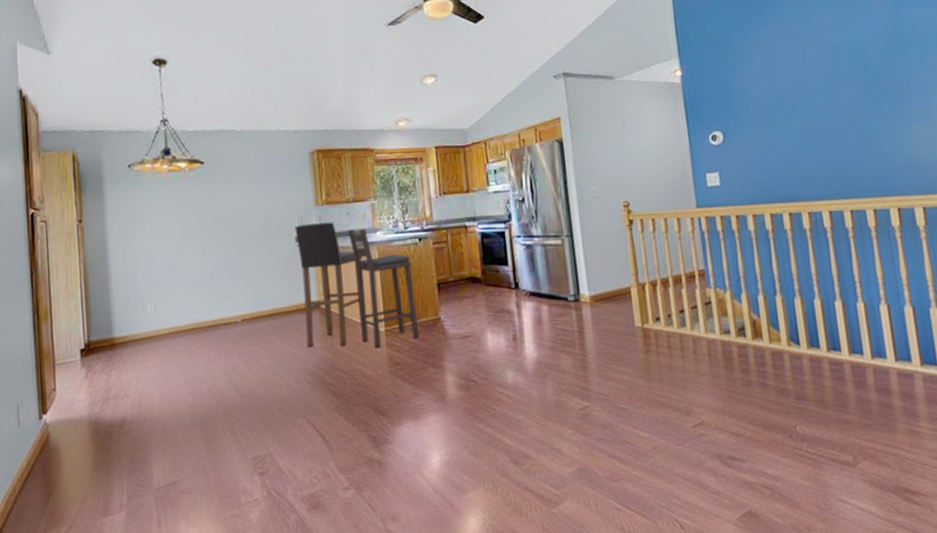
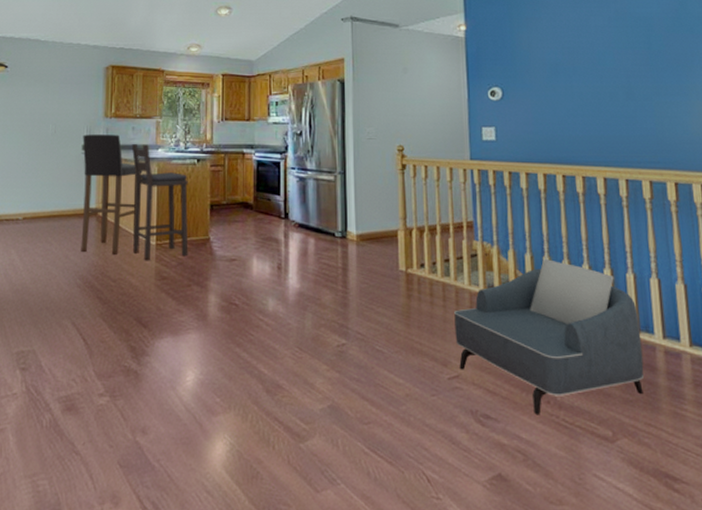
armchair: none [693,297,880,451] -> present [454,258,645,415]

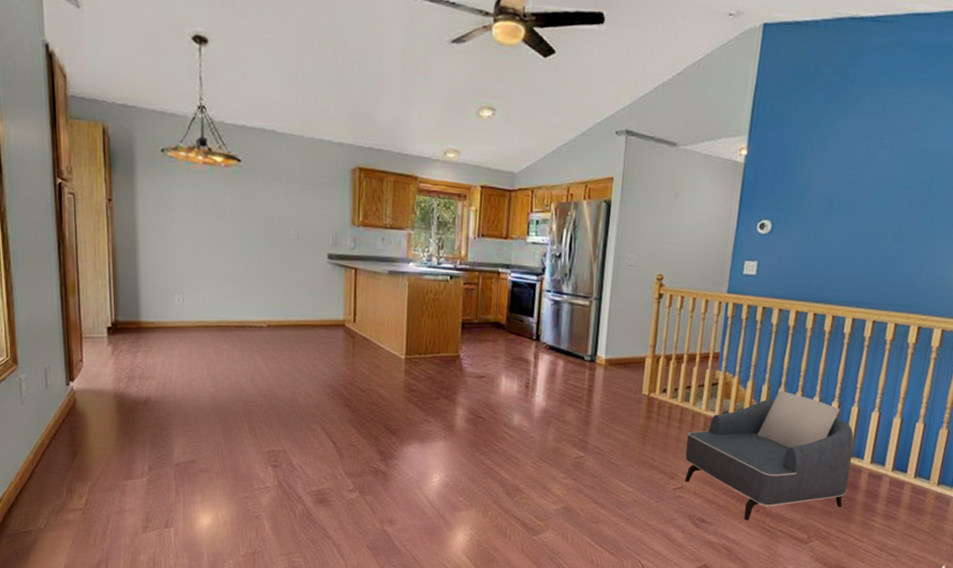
bar stool: present [81,134,143,255] -> none [328,242,392,366]
bar stool: present [131,144,188,261] -> none [380,256,440,374]

